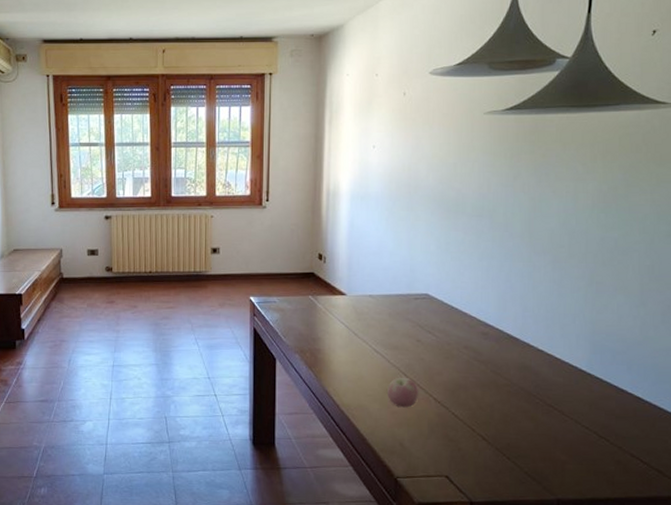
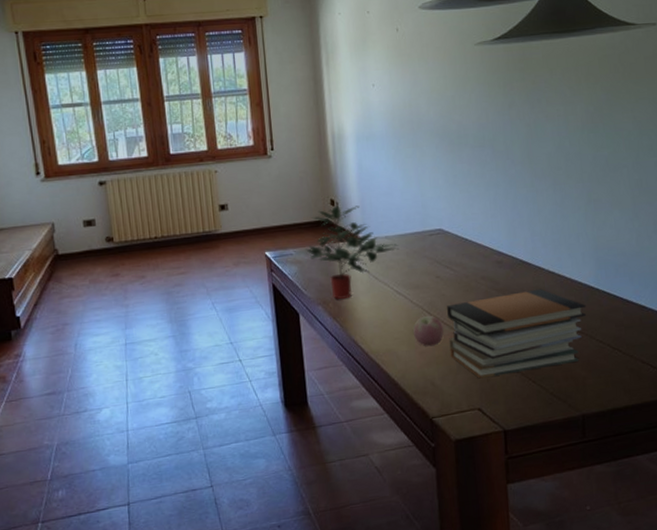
potted plant: none [288,259,383,350] -> present [305,205,400,299]
book stack: none [423,365,575,447] -> present [446,288,586,379]

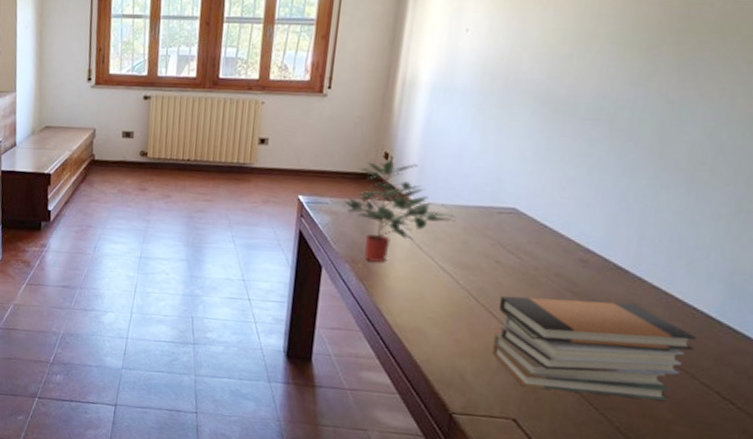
apple: present [413,315,444,347] -> none [451,301,491,337]

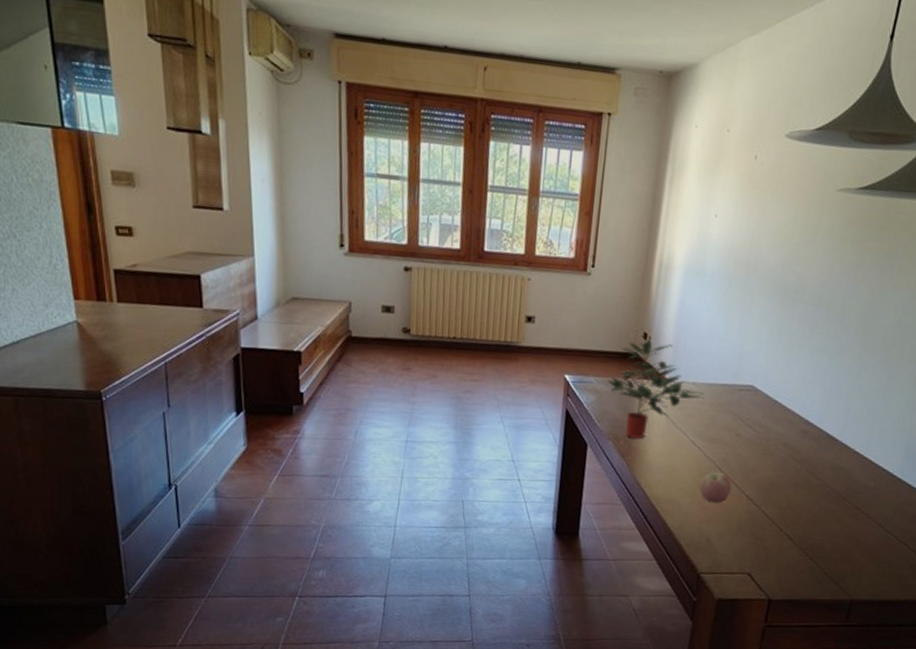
apple: none [451,301,491,337] -> present [700,471,732,504]
book stack: present [492,296,696,401] -> none [732,465,884,548]

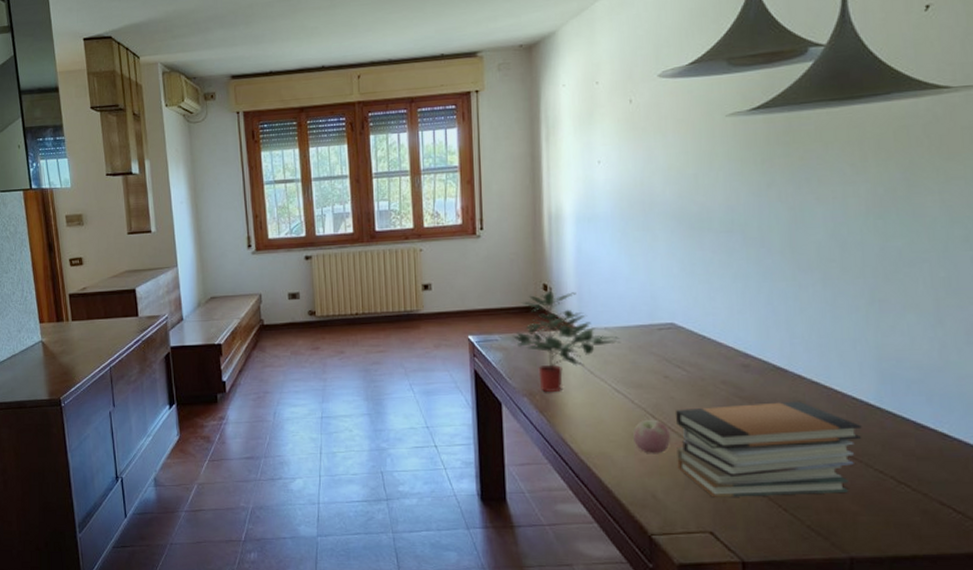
book stack: none [732,465,884,548] -> present [675,401,862,498]

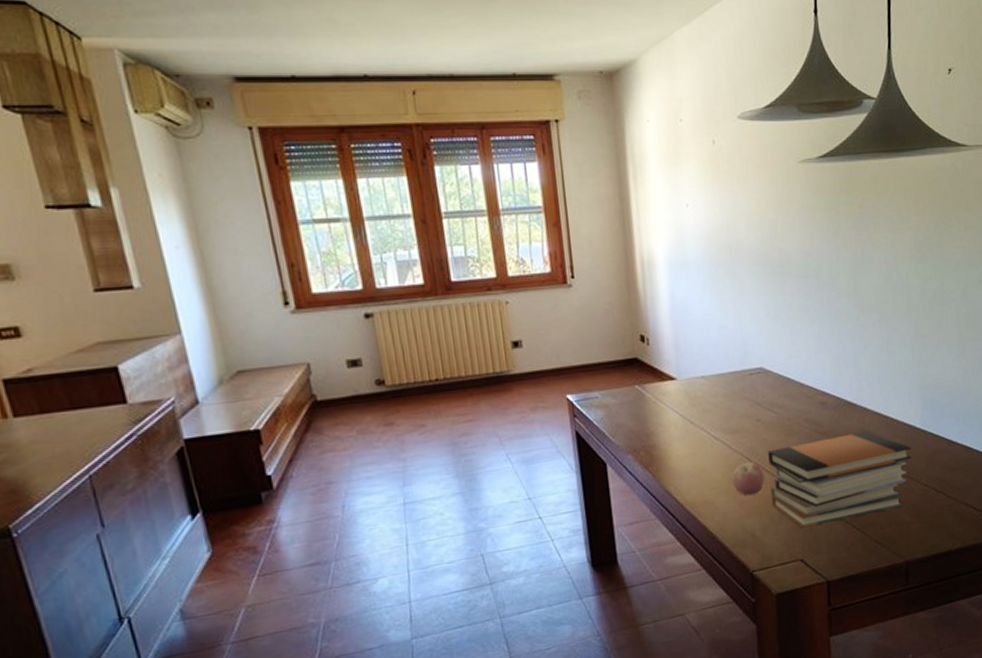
potted plant: present [511,290,621,392] -> none [612,341,717,447]

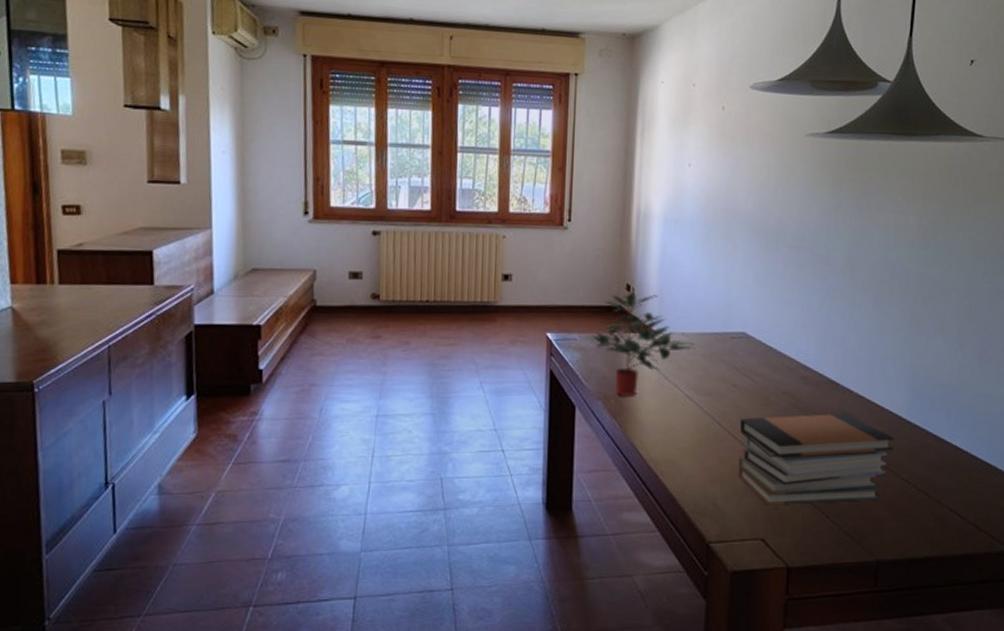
potted plant: none [612,341,717,447] -> present [591,291,696,396]
apple: present [732,462,765,496] -> none [700,427,733,462]

